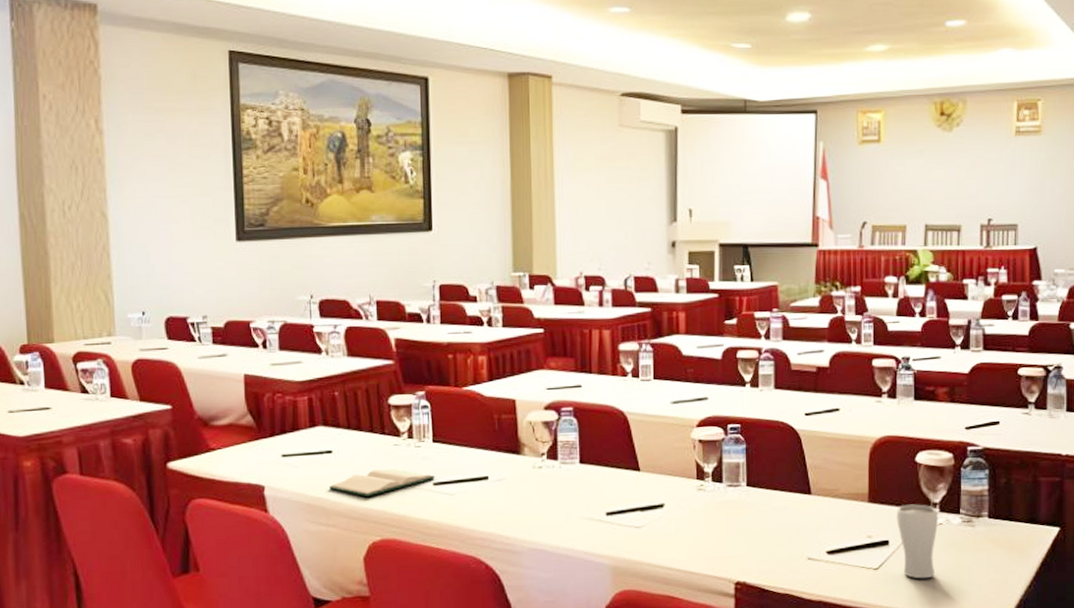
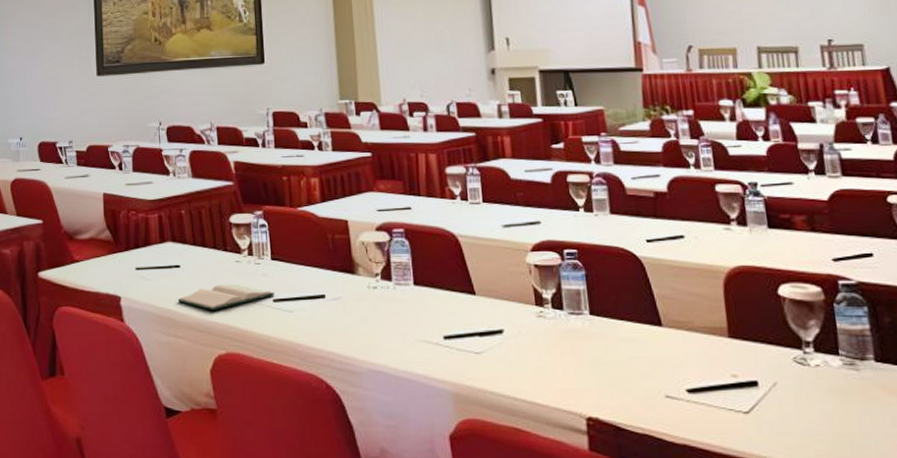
drinking glass: present [897,504,938,579] -> none [763,342,819,428]

